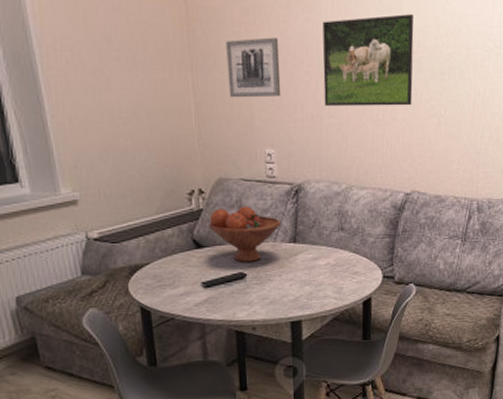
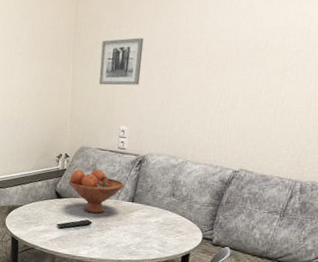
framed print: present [322,14,414,106] -> none [174,18,266,97]

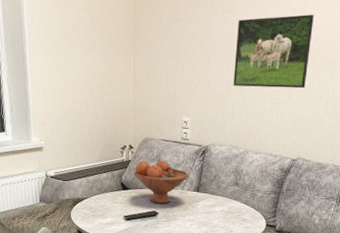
wall art: present [98,38,144,86] -> none [160,31,202,78]
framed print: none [174,18,266,97] -> present [233,14,314,89]

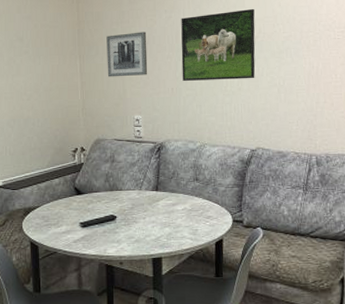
fruit bowl: present [134,160,189,204] -> none [87,161,146,206]
wall art: none [160,31,202,78] -> present [106,32,148,77]

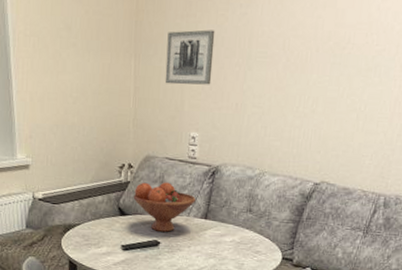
fruit bowl: none [87,161,146,206] -> present [133,182,196,232]
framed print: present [181,9,255,81] -> none [249,11,347,100]

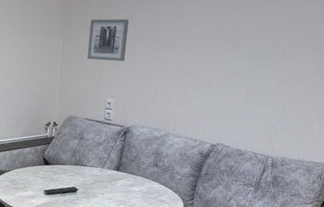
fruit bowl: present [133,182,196,232] -> none [56,138,110,181]

